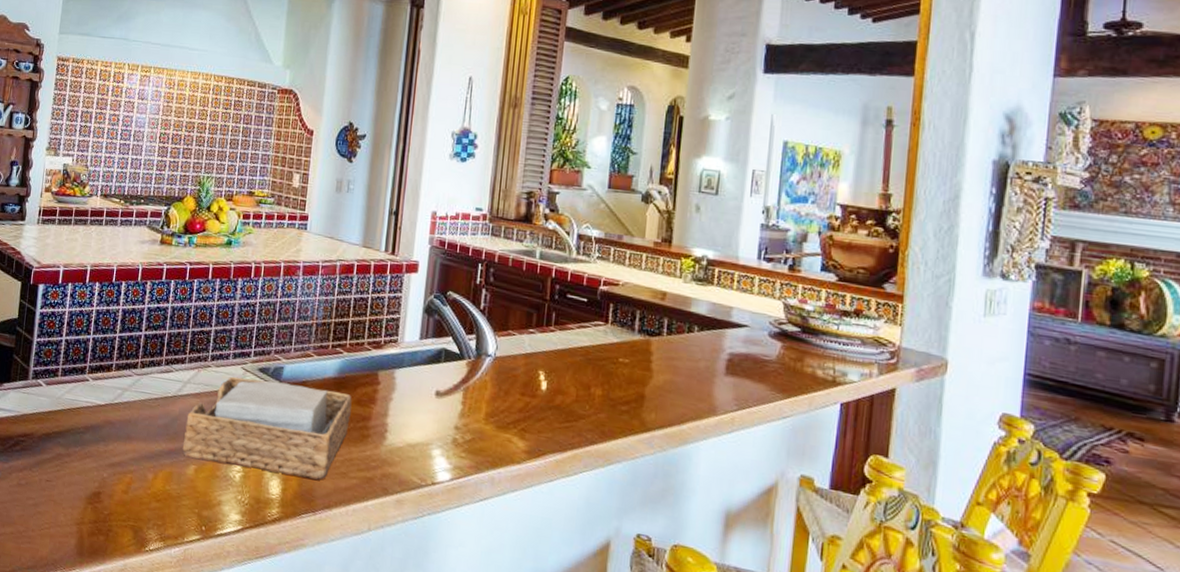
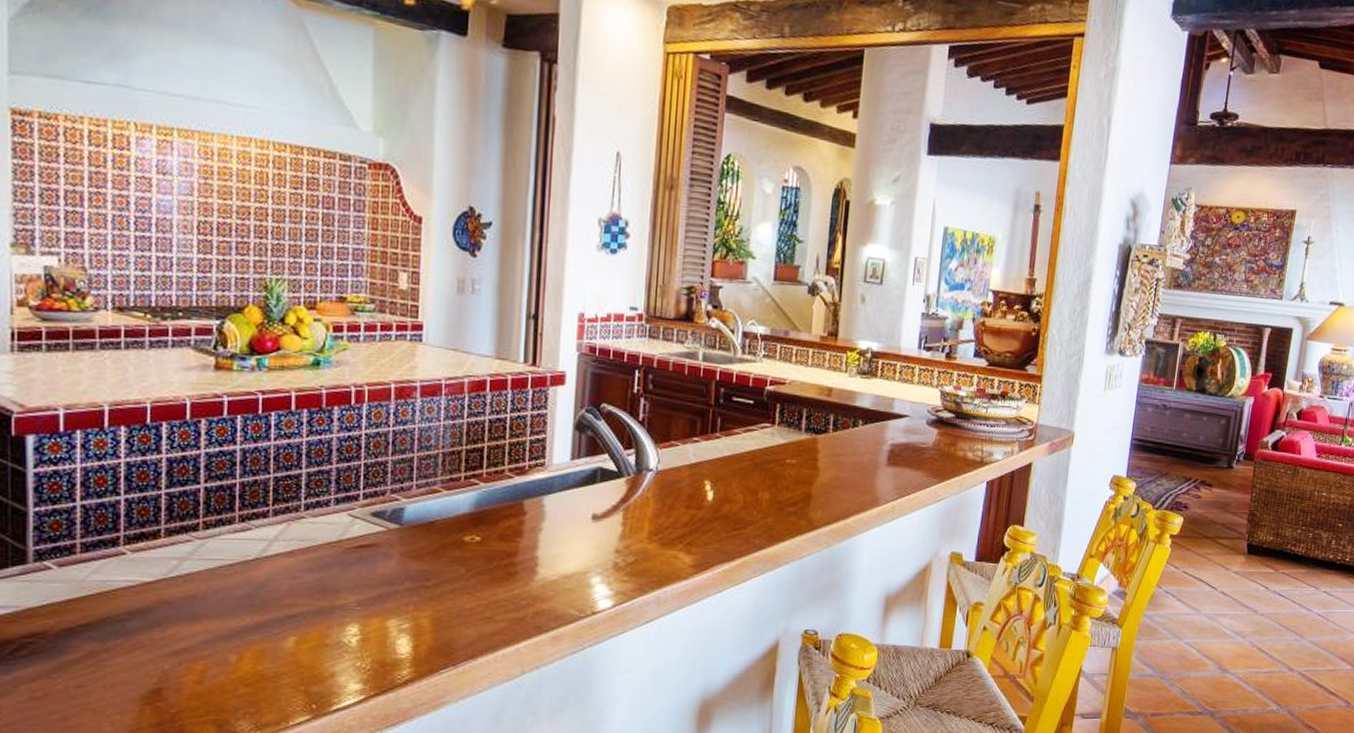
napkin holder: present [182,376,352,480] -> none [275,525,494,631]

